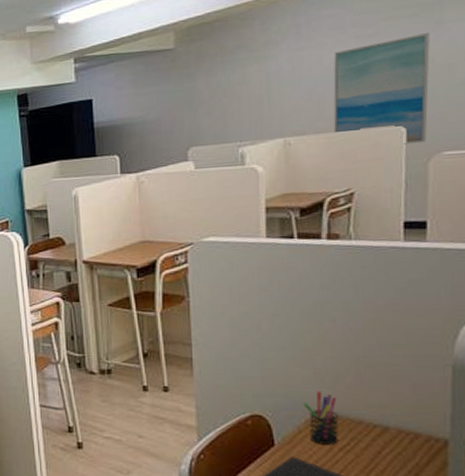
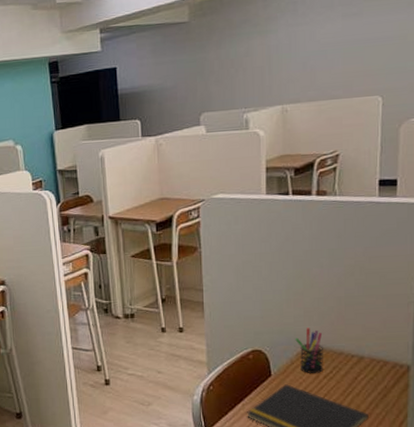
wall art: present [333,33,430,145] -> none [323,13,403,112]

